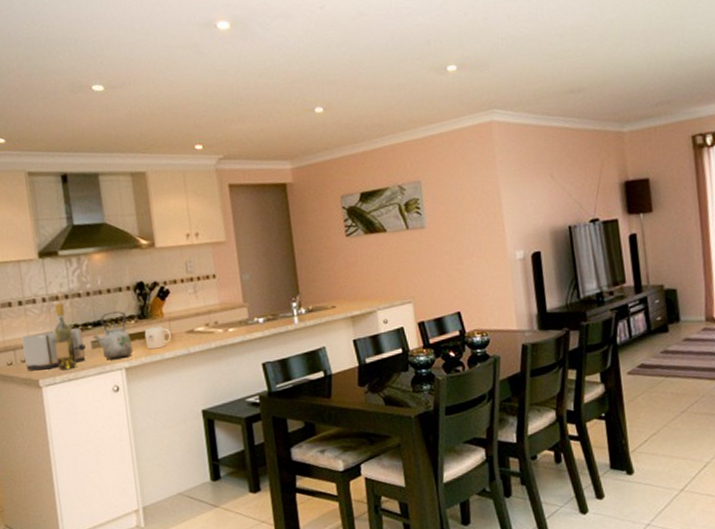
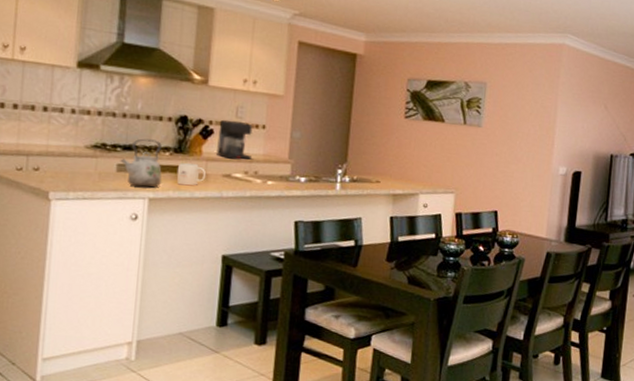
toaster: present [21,328,86,371] -> none [37,143,110,184]
bottle: present [53,303,77,371] -> none [74,118,99,188]
coffee maker: none [173,275,209,315] -> present [215,119,253,161]

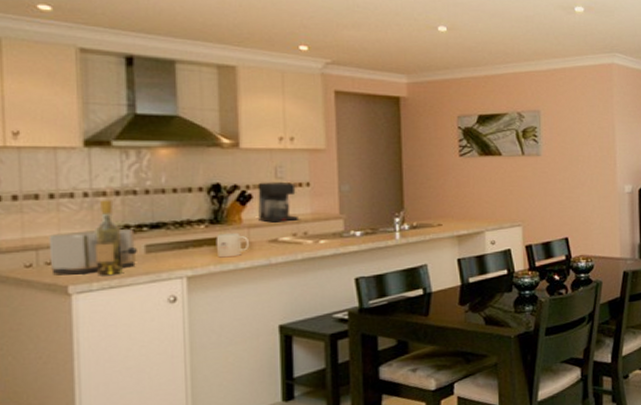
toaster: none [37,143,110,184] -> present [49,229,137,275]
bottle: none [74,118,99,188] -> present [94,200,123,276]
kettle: present [120,138,162,188] -> none [148,213,200,267]

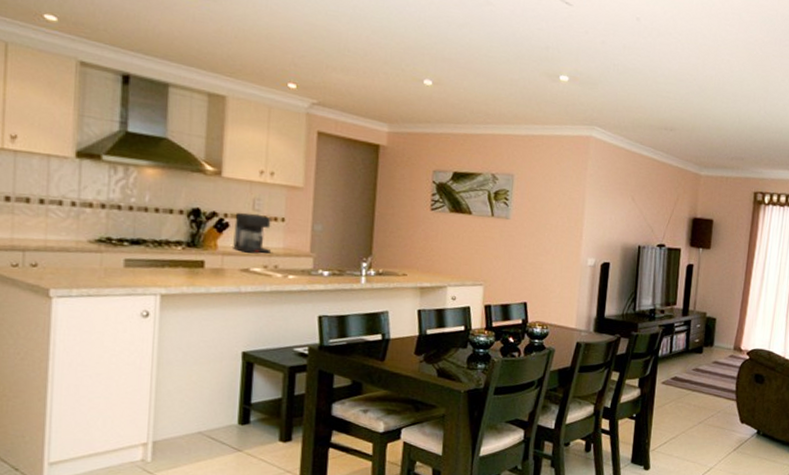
toaster: present [49,229,137,275] -> none [35,237,116,280]
bottle: present [94,200,123,276] -> none [77,211,104,284]
mug: present [216,232,250,258] -> none [190,257,223,281]

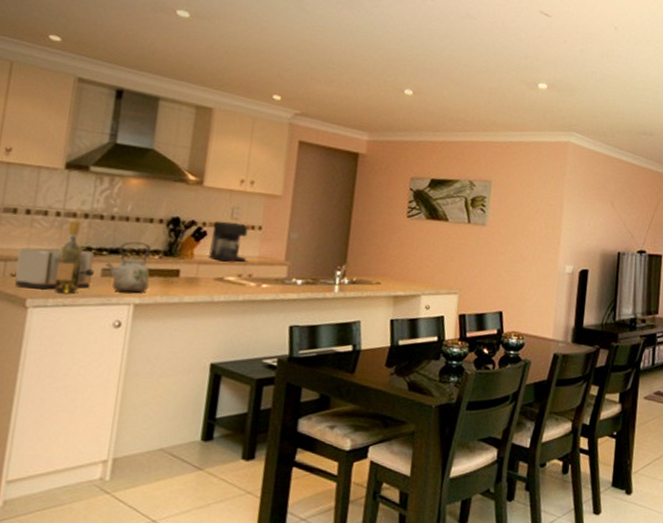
toaster: none [35,237,116,280] -> present [14,247,95,290]
bottle: none [77,211,104,284] -> present [54,221,84,294]
kettle: none [127,232,175,284] -> present [105,241,151,293]

